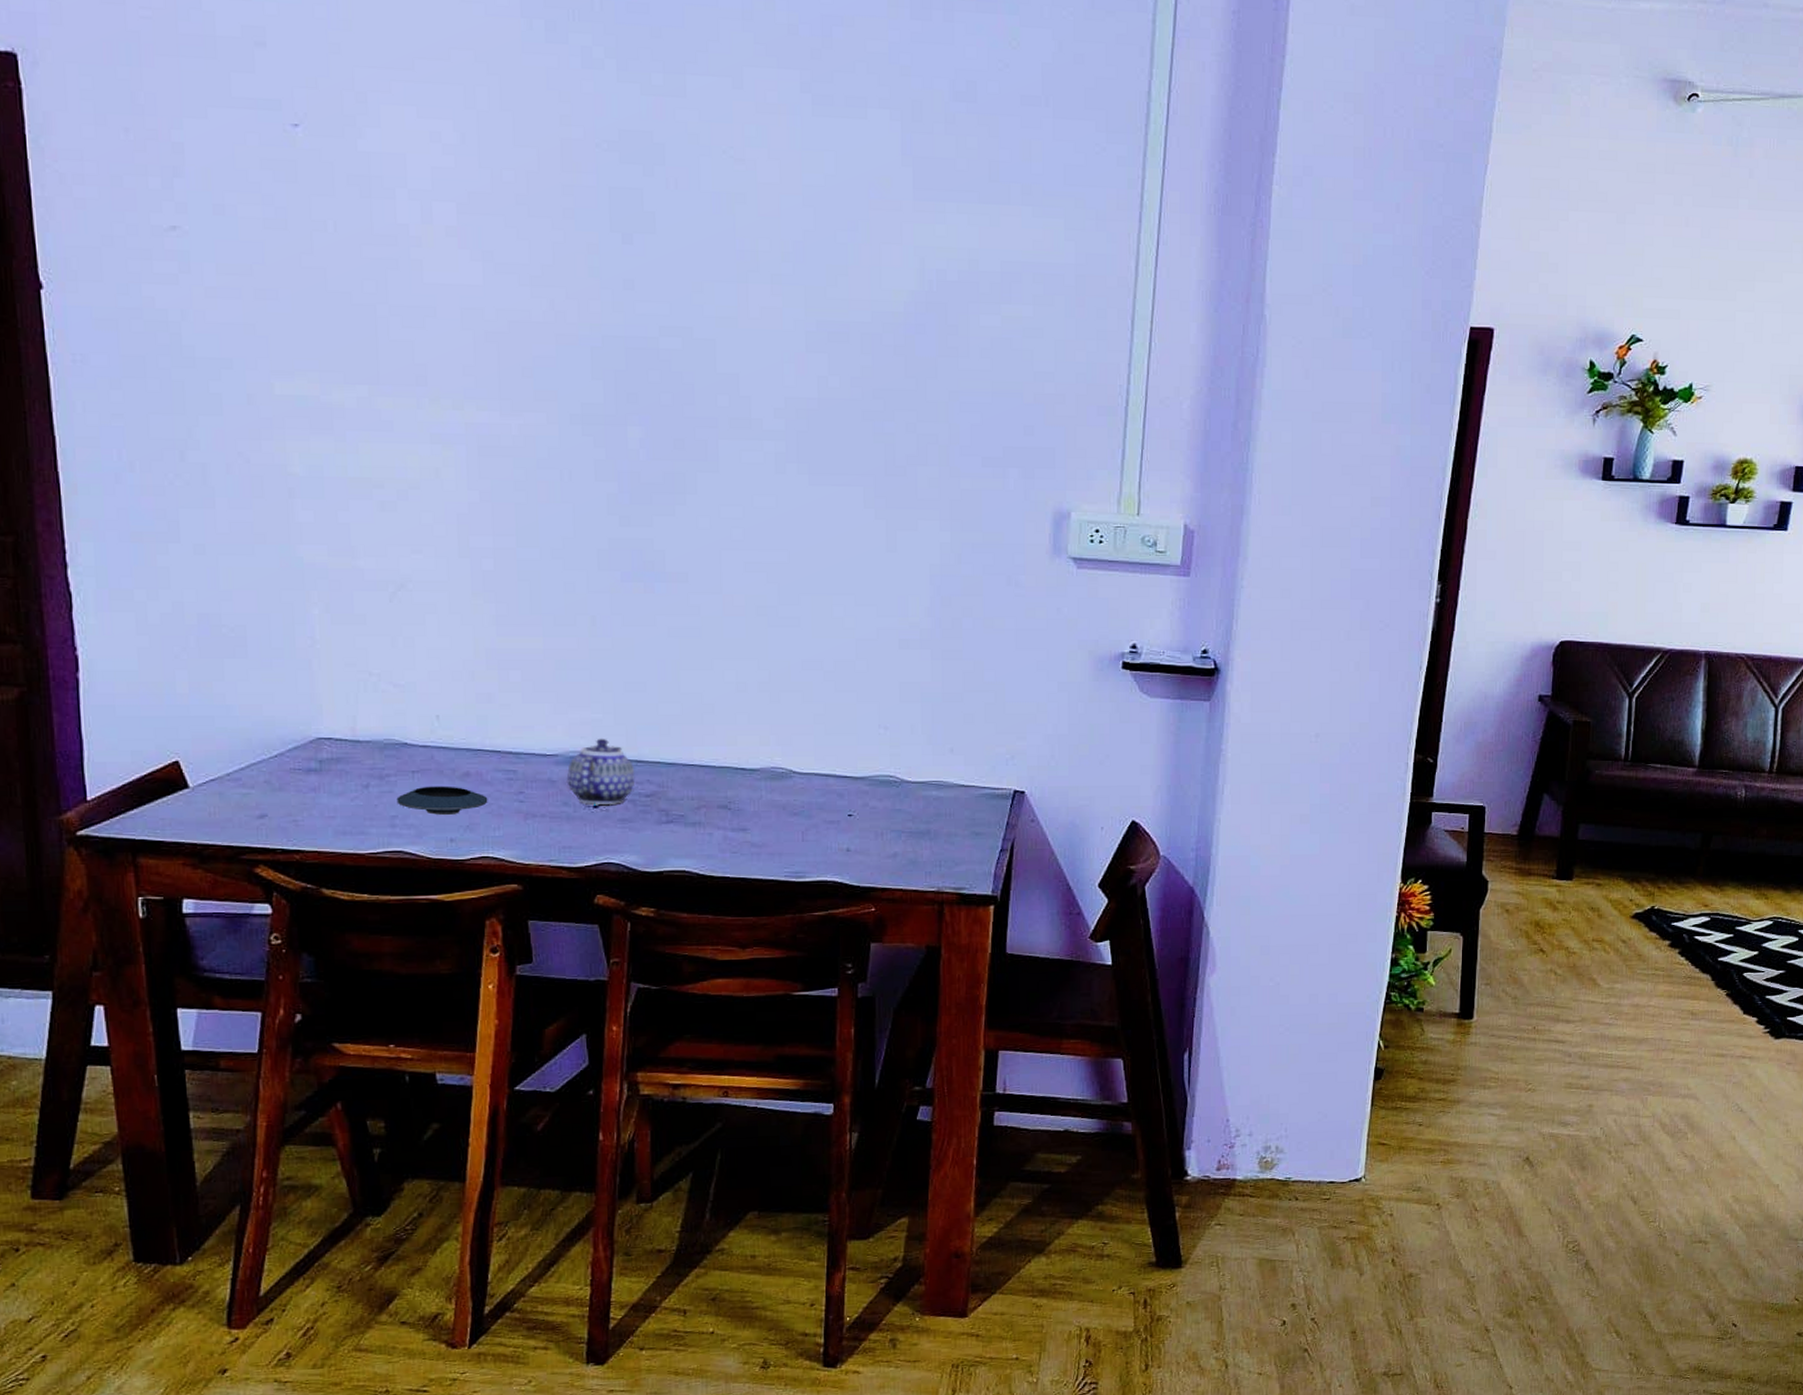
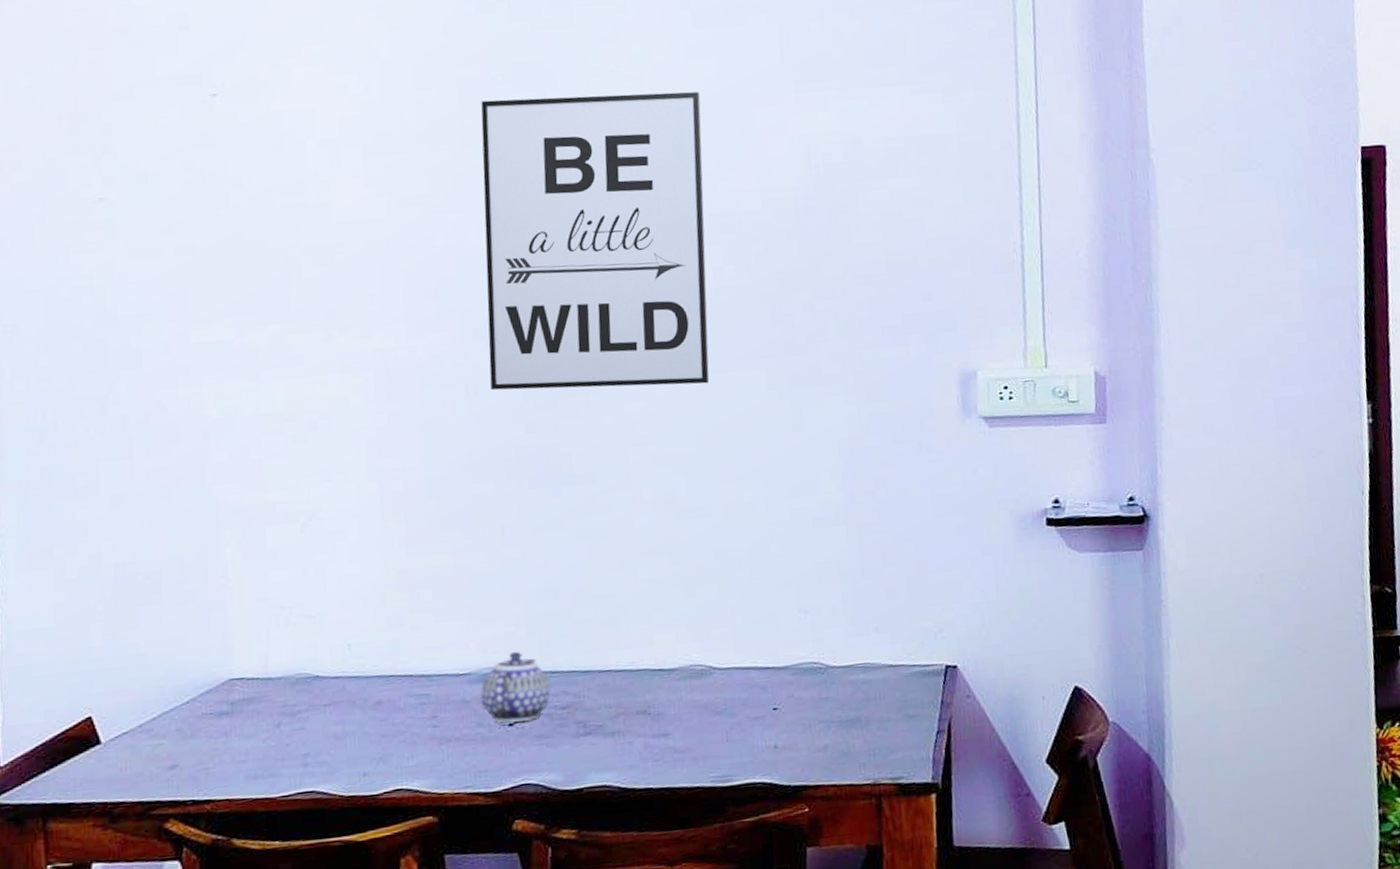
saucer: present [396,786,488,816] -> none [308,716,401,749]
wall art: none [584,168,815,495] -> present [481,92,710,391]

